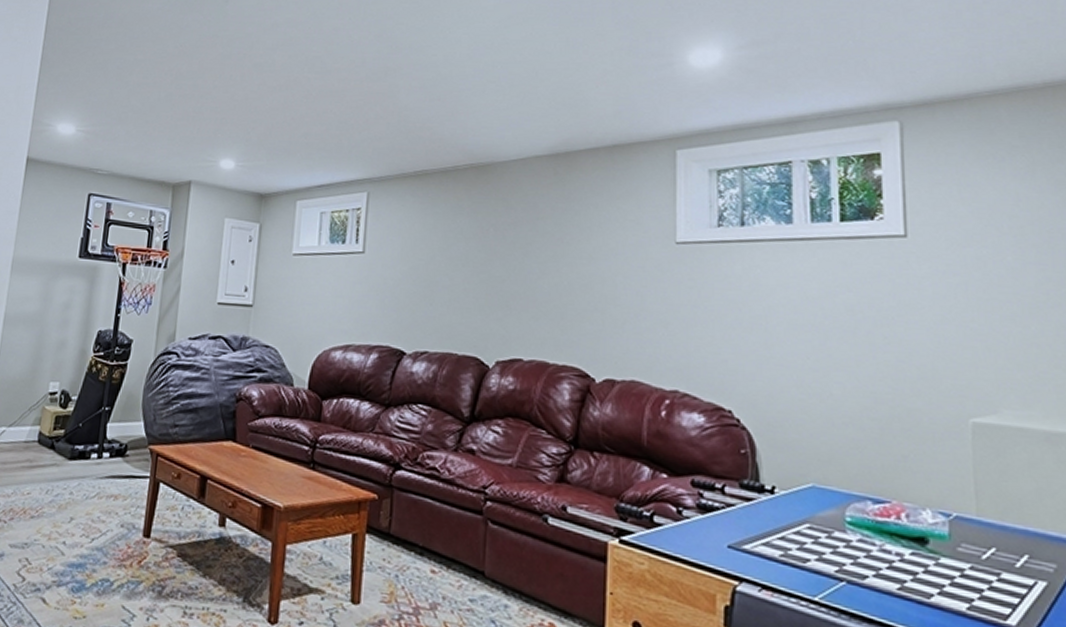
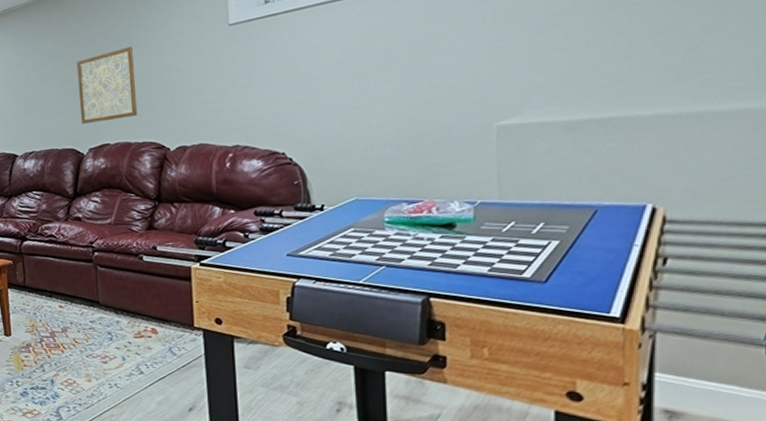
wall art: none [490,244,562,332] -> present [76,46,138,124]

